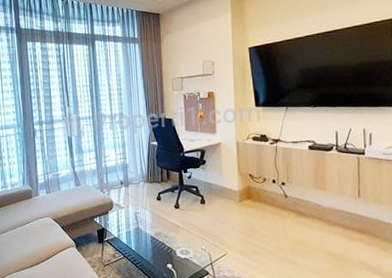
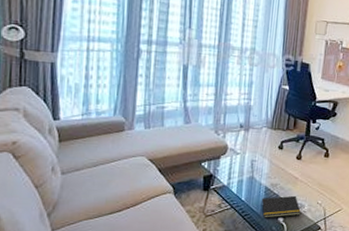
notepad: none [149,242,187,265] -> present [261,195,301,218]

